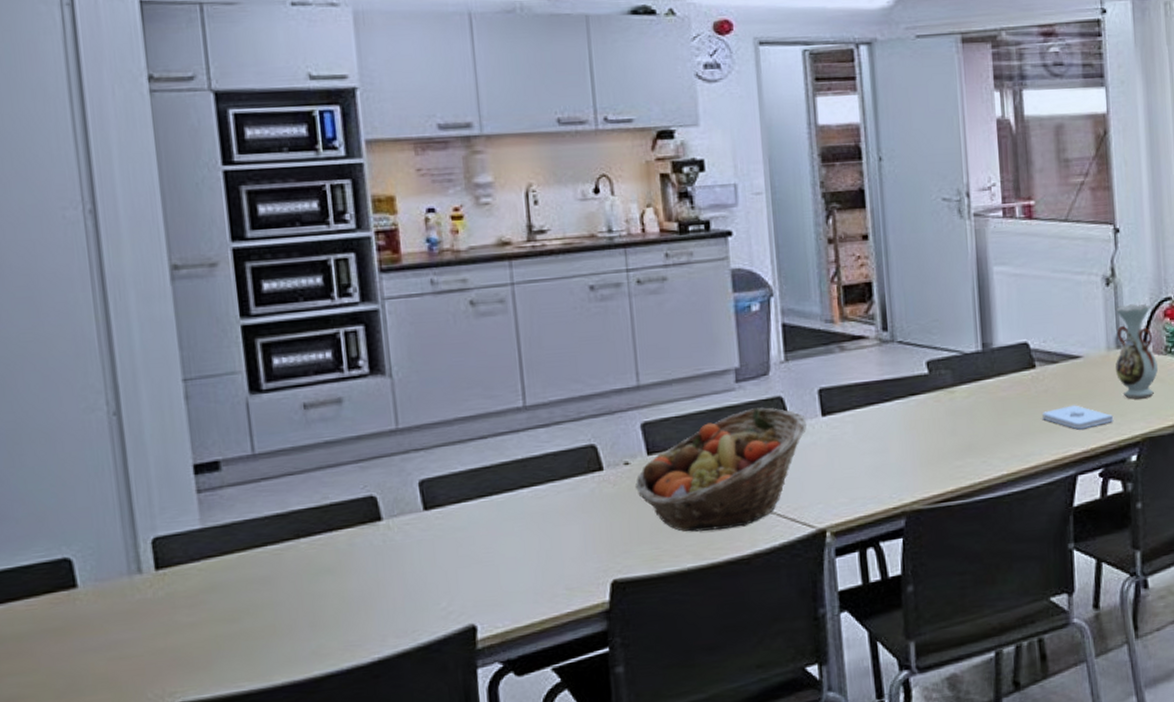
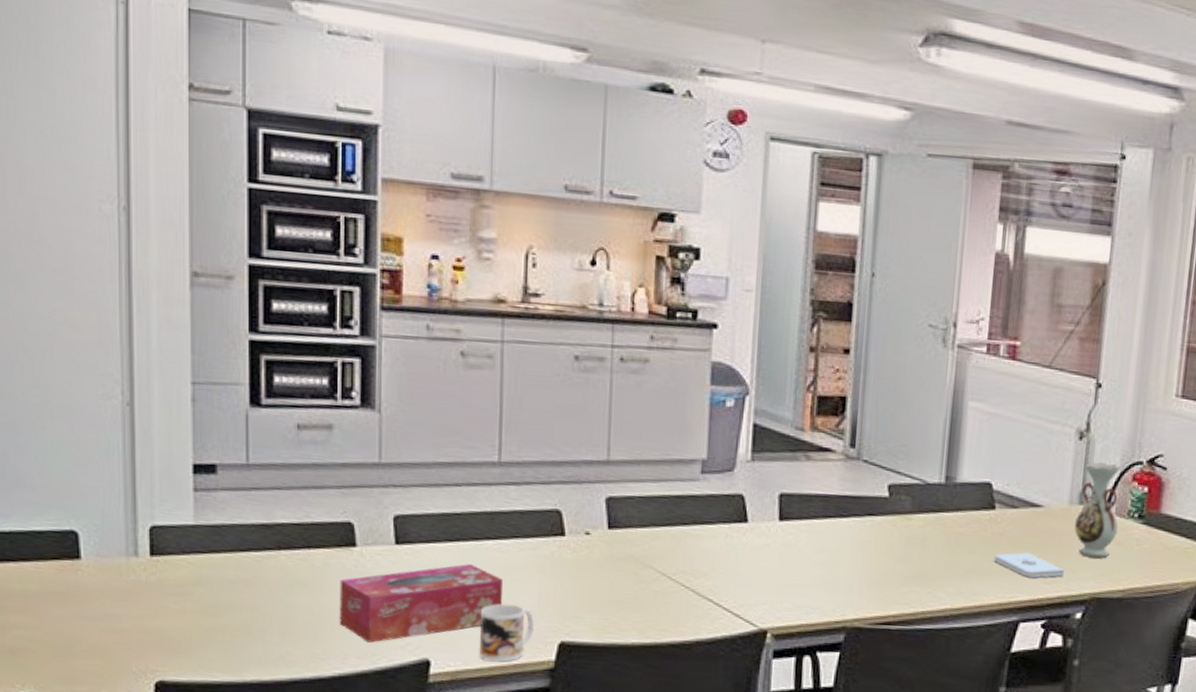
tissue box: none [368,516,547,619] -> present [339,563,504,643]
mug: none [523,550,584,616] -> present [479,603,535,664]
fruit basket: present [634,407,808,532] -> none [592,501,764,614]

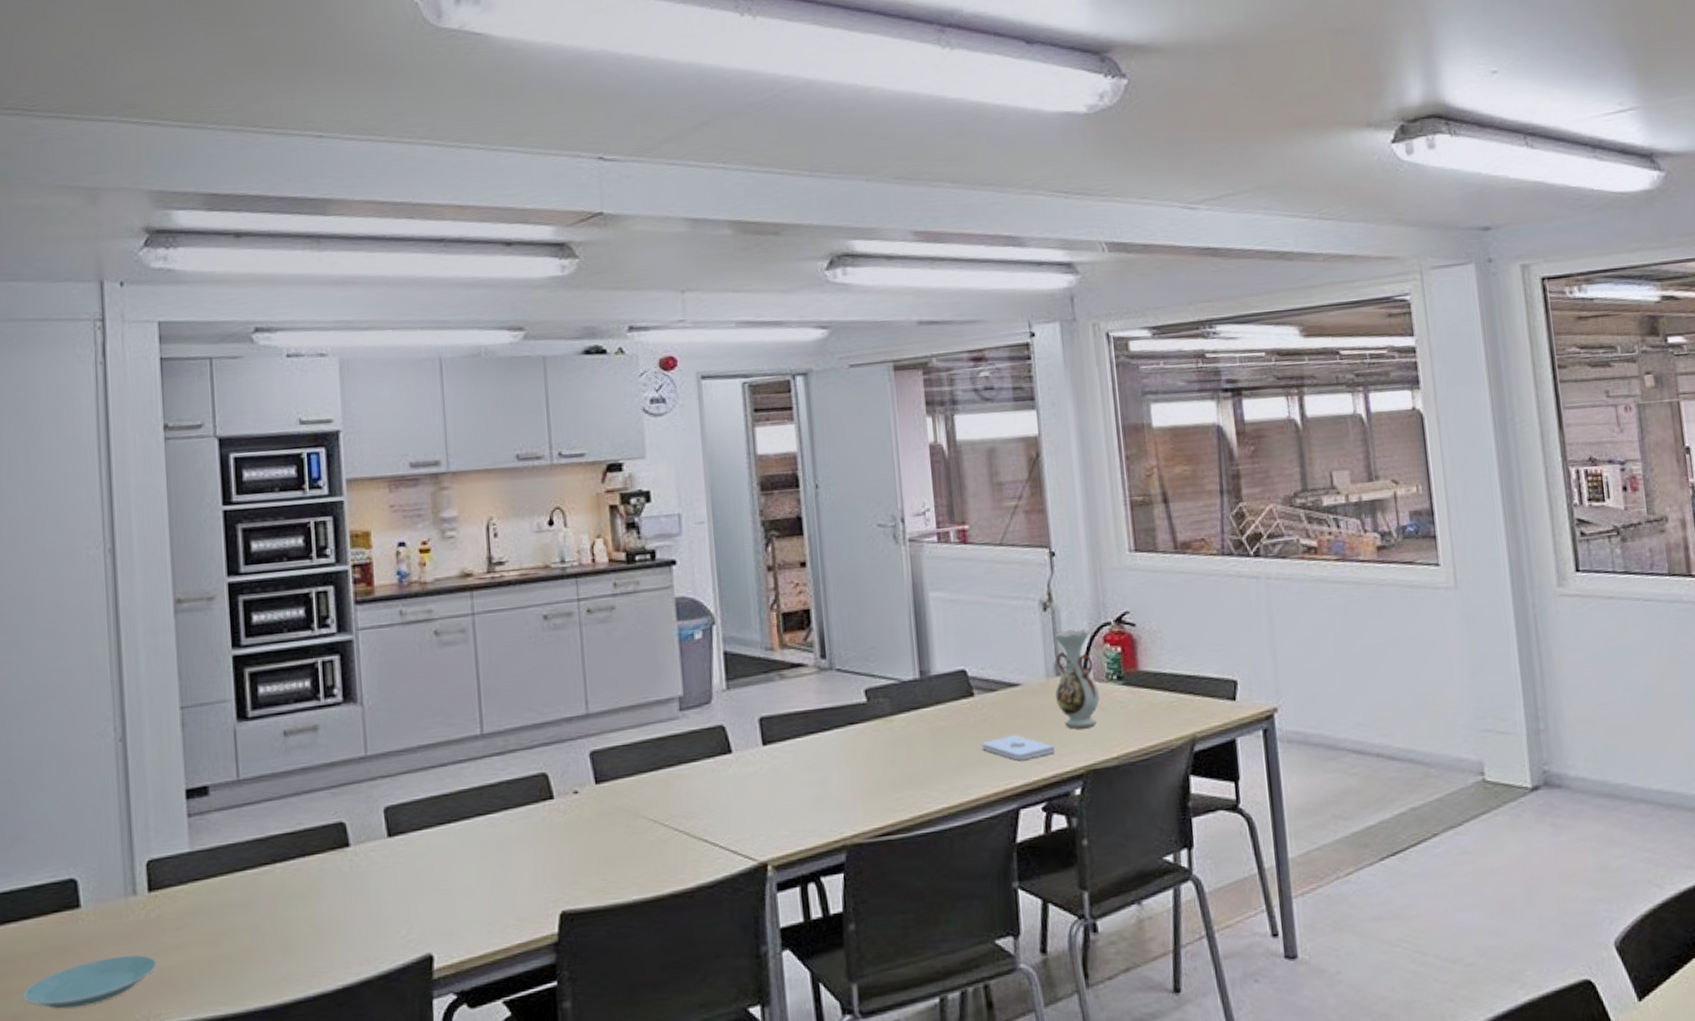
plate: none [20,610,157,651] -> present [23,954,158,1009]
tissue box: present [339,563,504,643] -> none [336,844,500,946]
mug: present [479,603,535,664] -> none [478,880,535,946]

